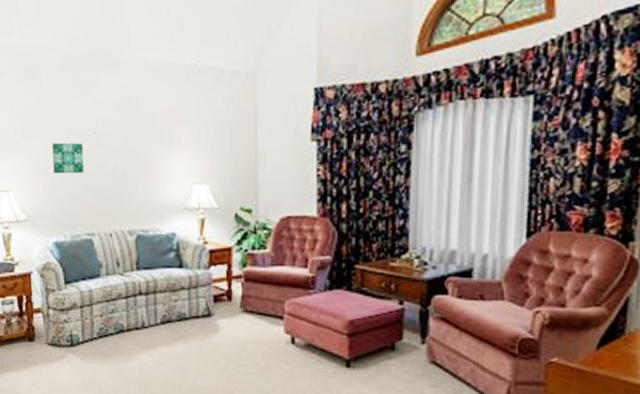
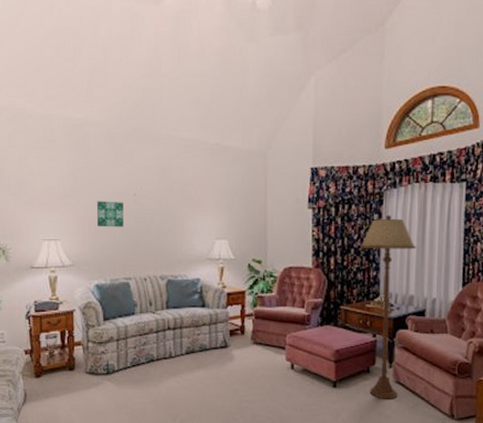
floor lamp: none [381,144,460,384] -> present [359,215,416,399]

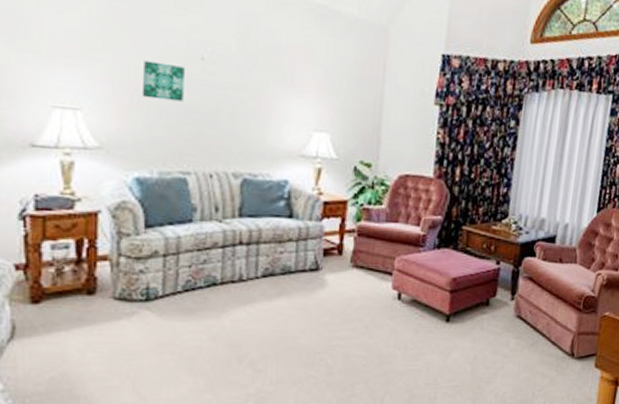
floor lamp: present [359,215,416,399] -> none [488,122,554,336]

